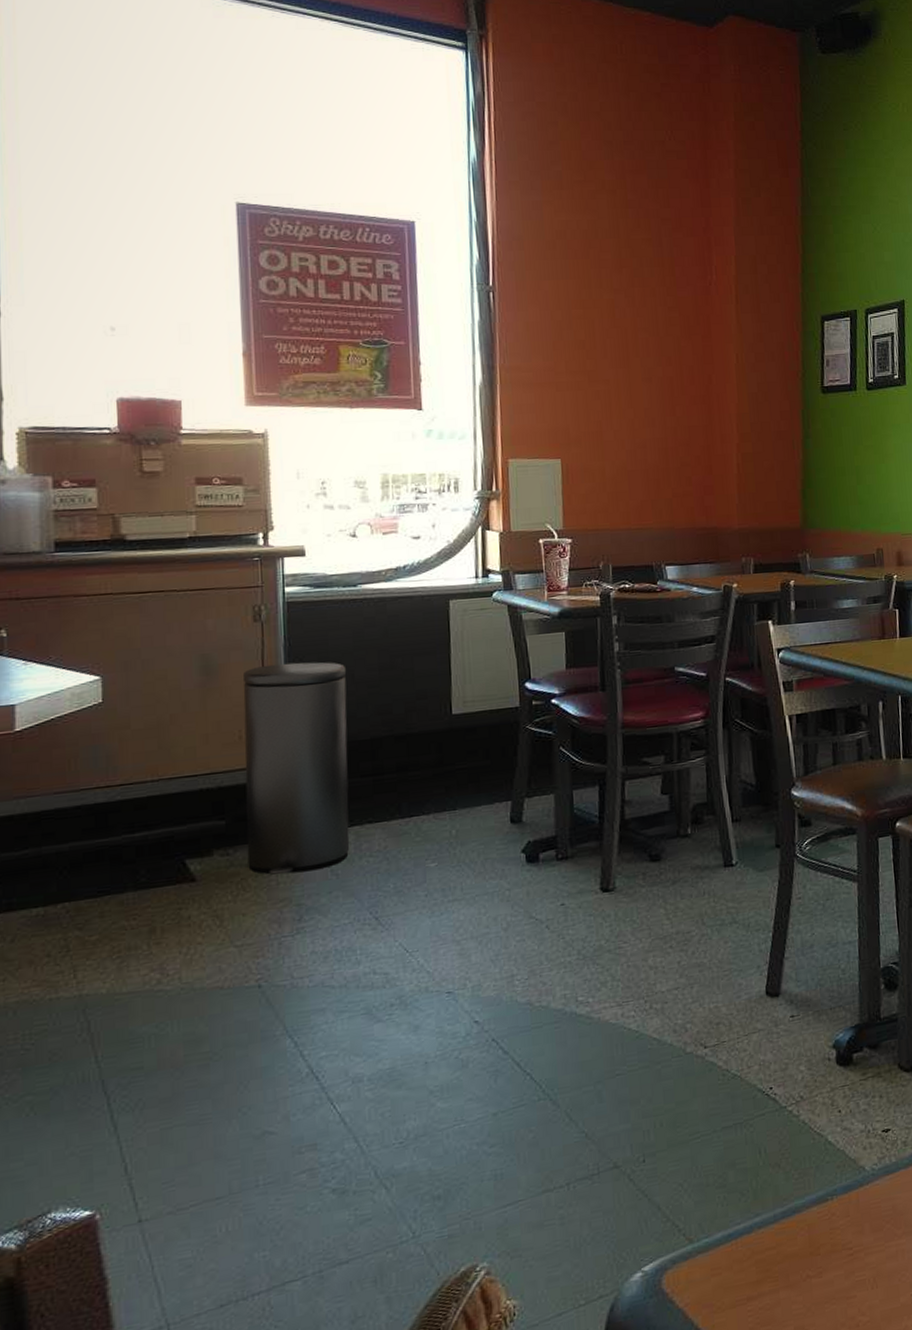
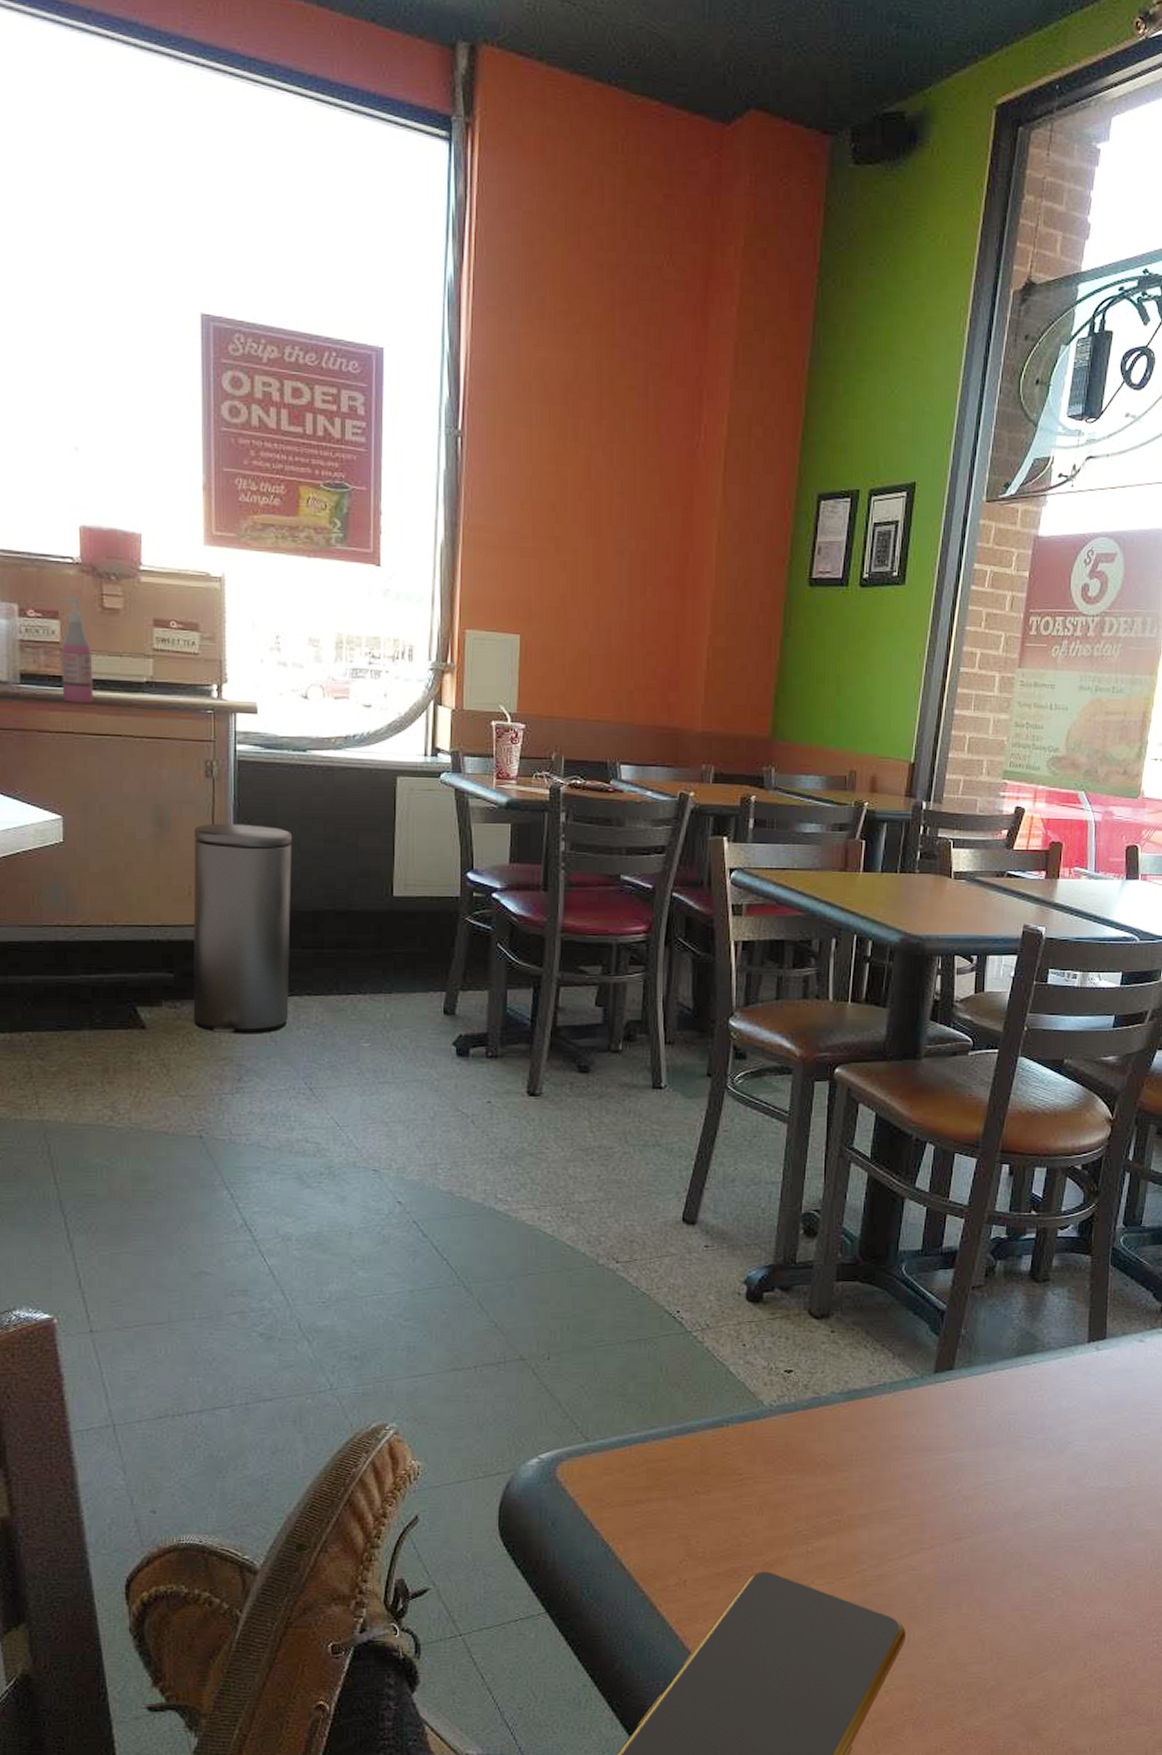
soap dispenser: none [95,464,134,566] -> present [58,597,94,705]

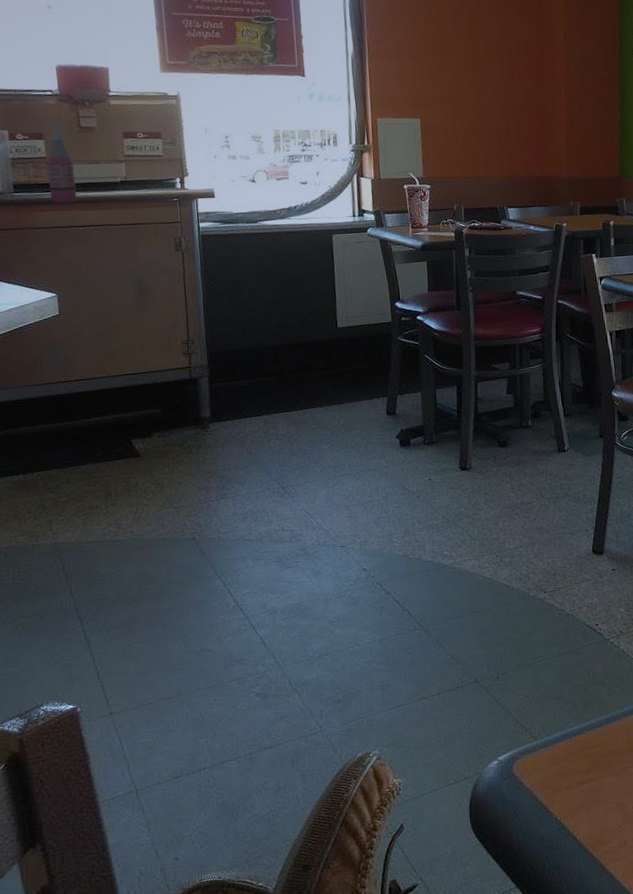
pedal bin: present [193,823,293,1034] -> none [170,284,260,453]

